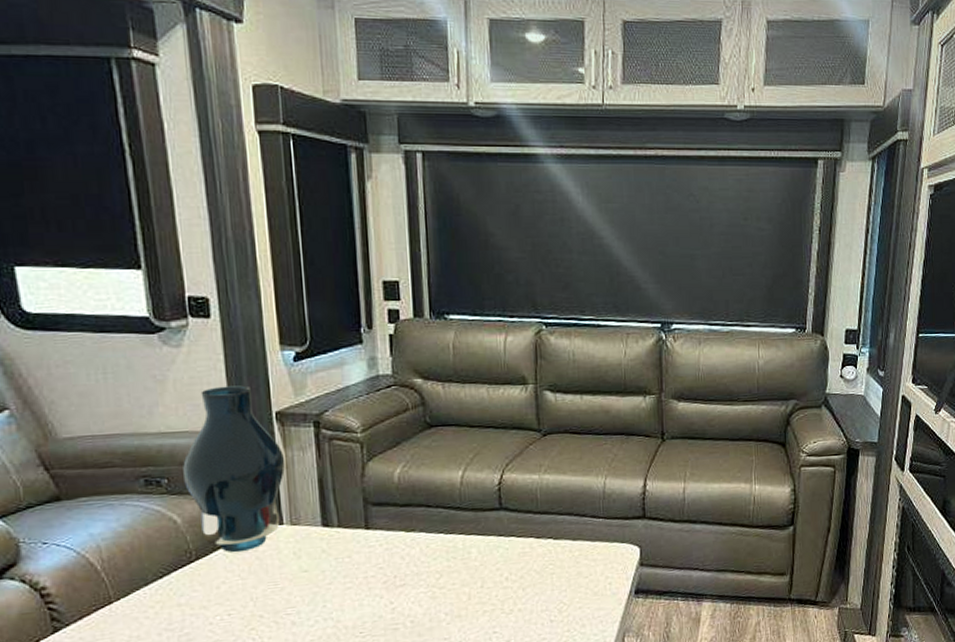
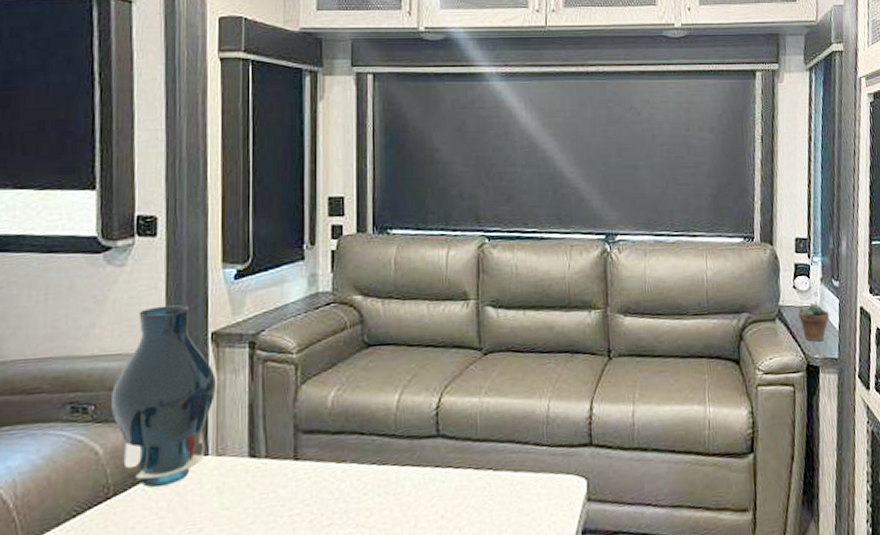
succulent plant: none [844,380,873,427] -> present [798,291,830,342]

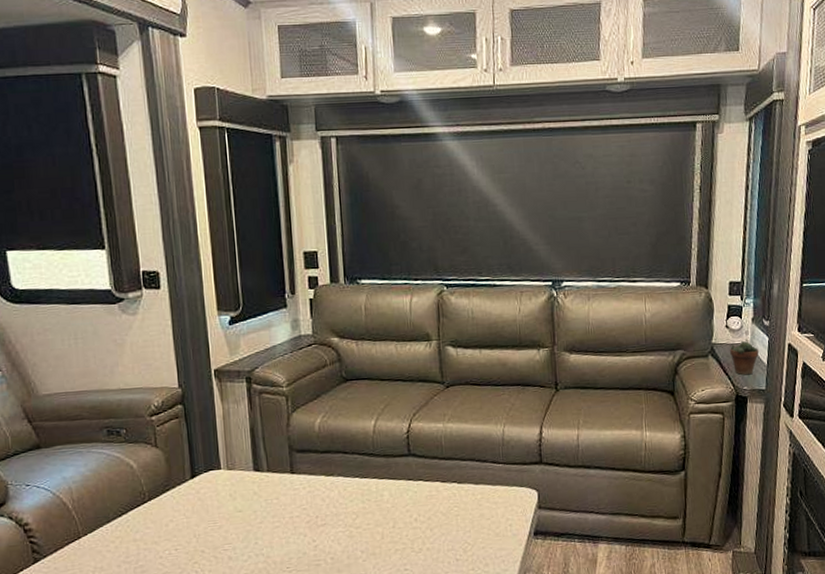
vase: present [110,305,217,487] -> none [137,347,223,494]

